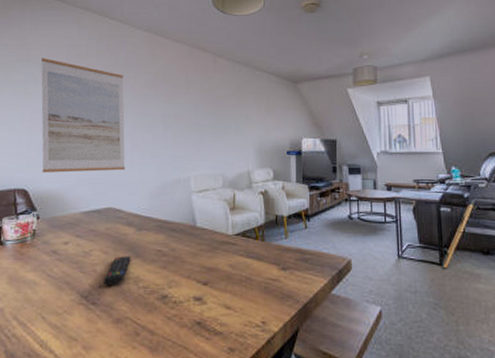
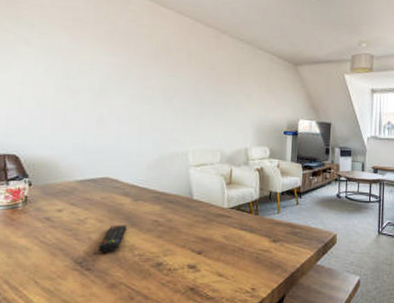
wall art: present [41,58,126,173] -> none [32,18,123,142]

